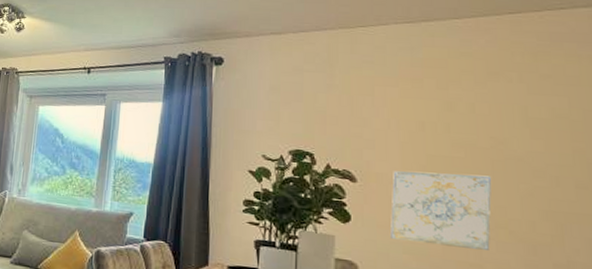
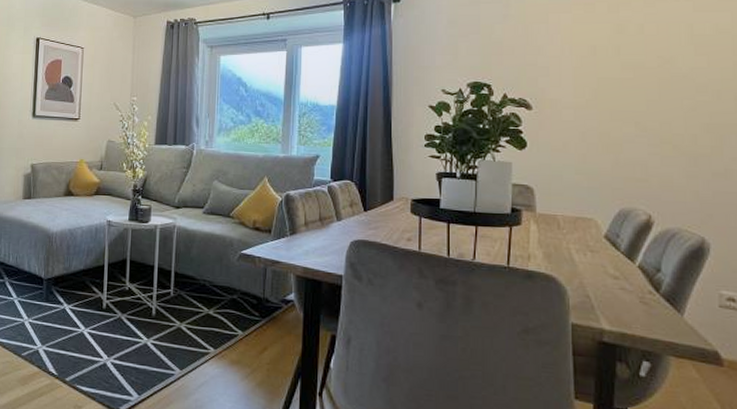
wall art: present [391,171,492,250] -> none [564,94,657,165]

